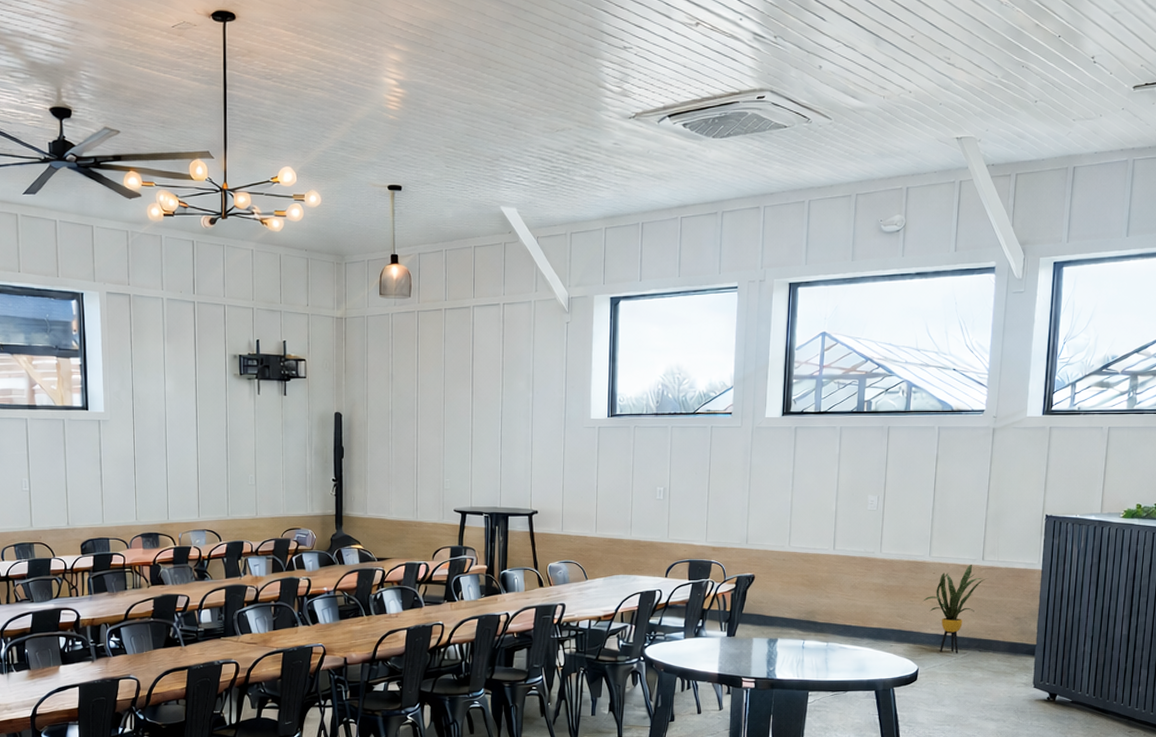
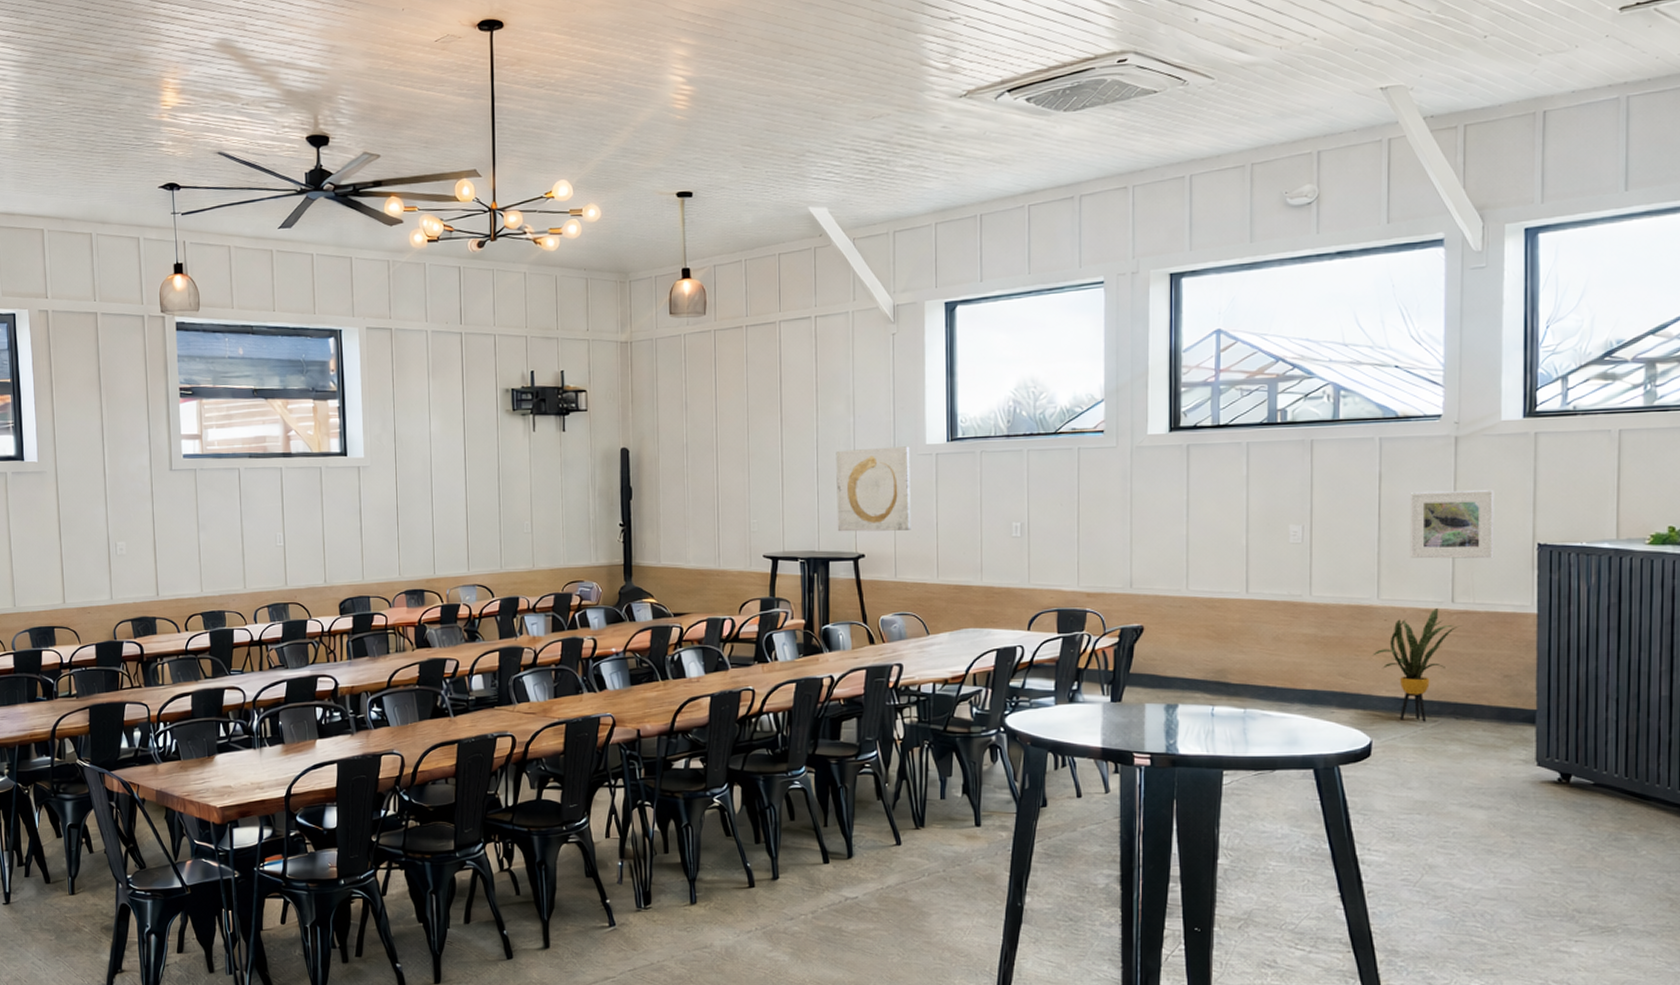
wall art: none [516,420,577,492] -> present [836,446,911,532]
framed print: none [954,472,1018,526] -> present [1410,490,1495,559]

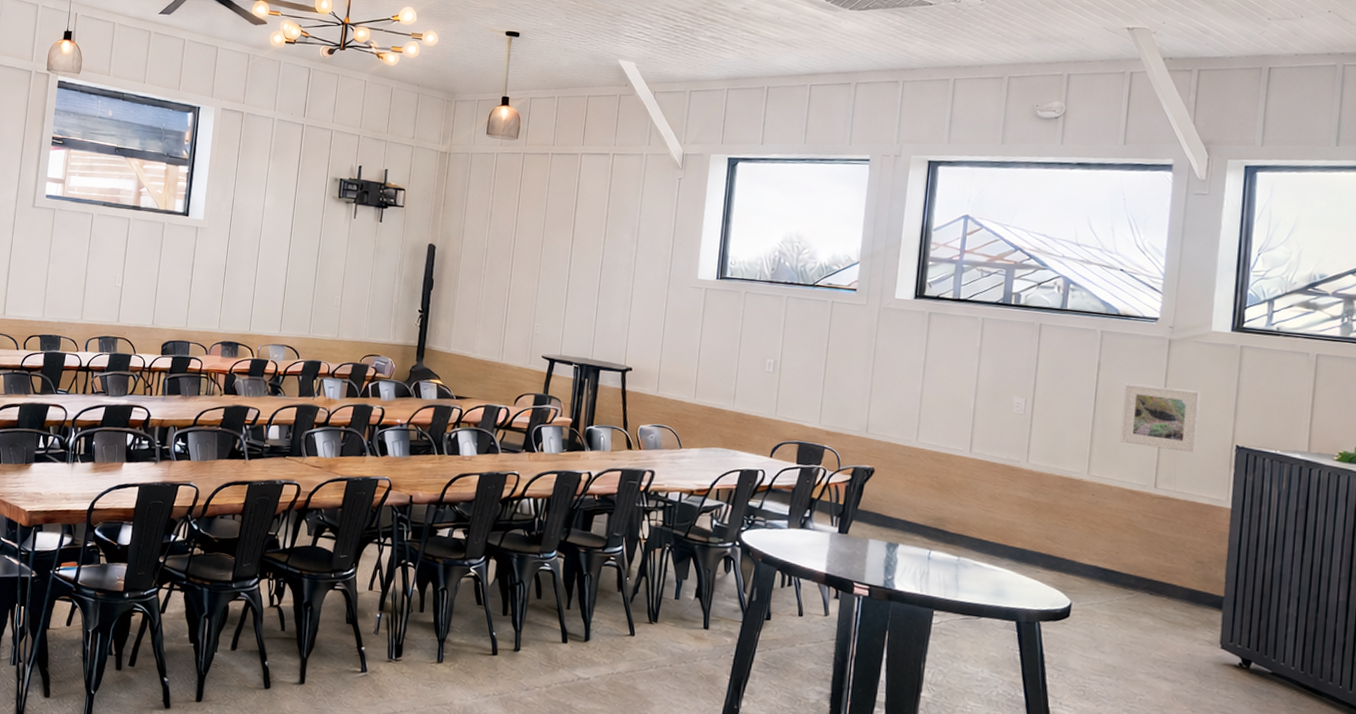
wall art: present [836,446,911,532] -> none [610,273,683,353]
house plant: present [1373,609,1463,722] -> none [1079,491,1163,593]

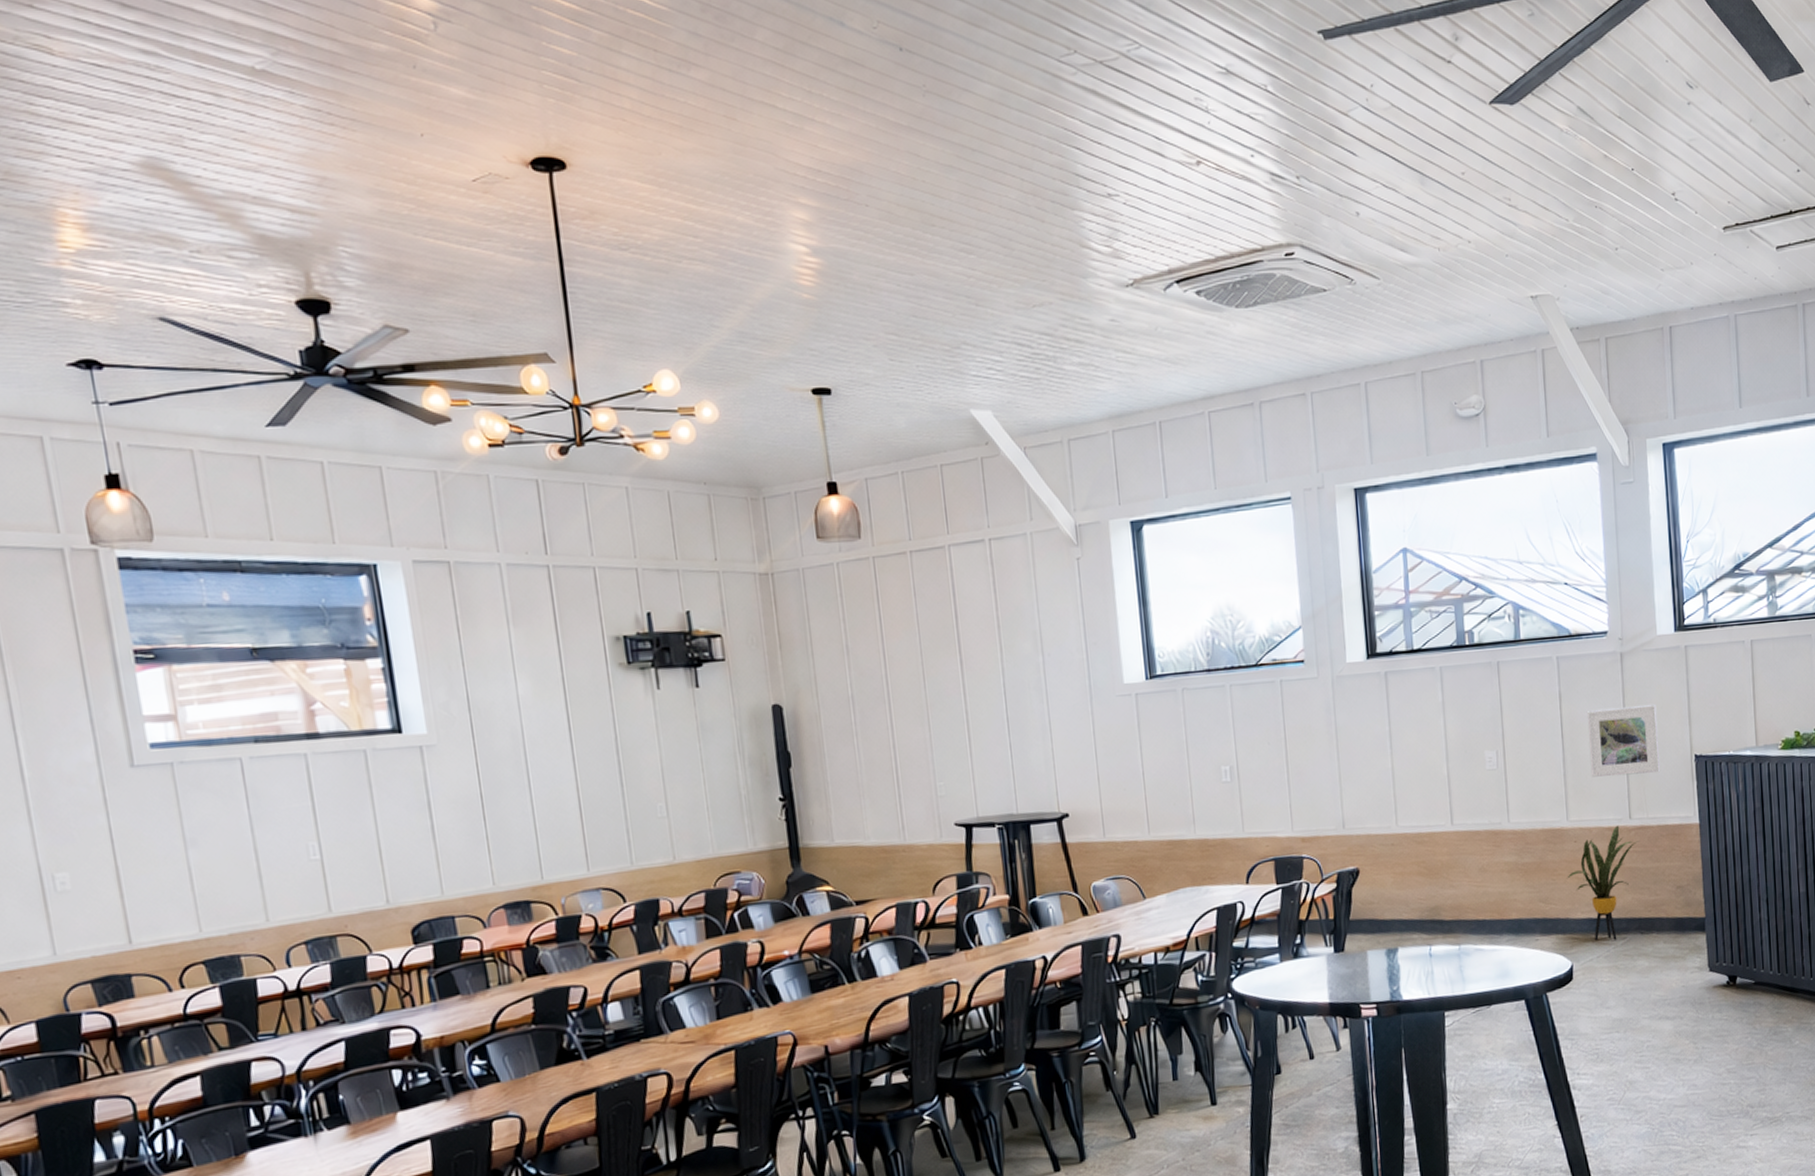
house plant: none [1079,491,1163,593] -> present [1567,826,1640,941]

